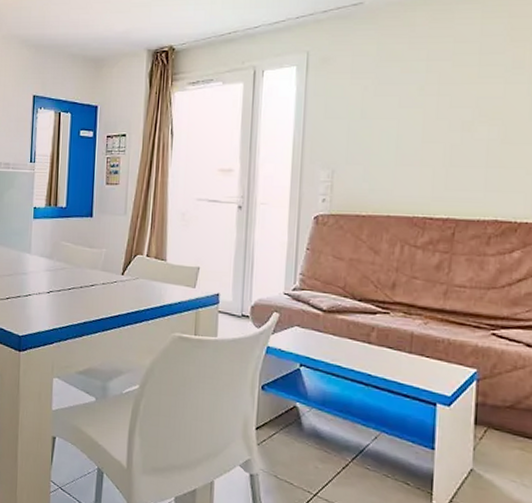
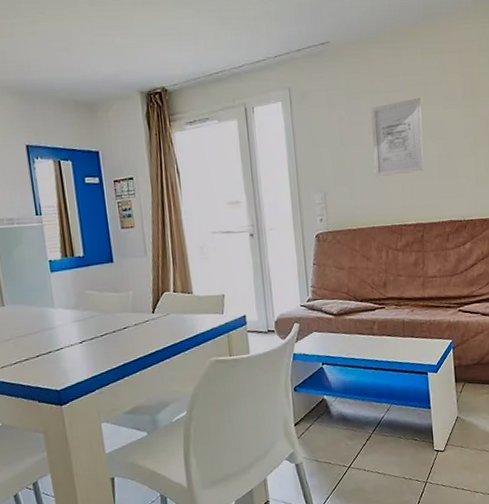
wall art: none [398,68,473,159] -> present [370,97,424,178]

